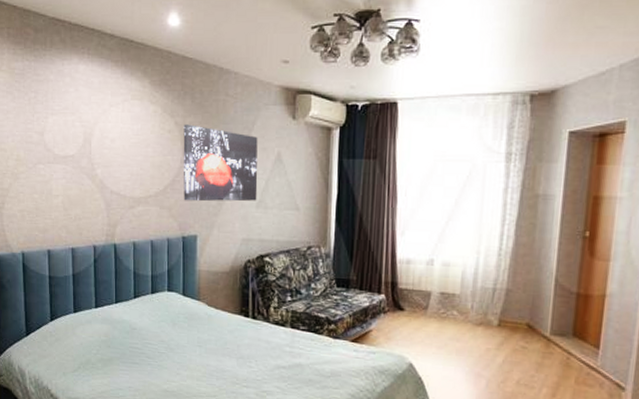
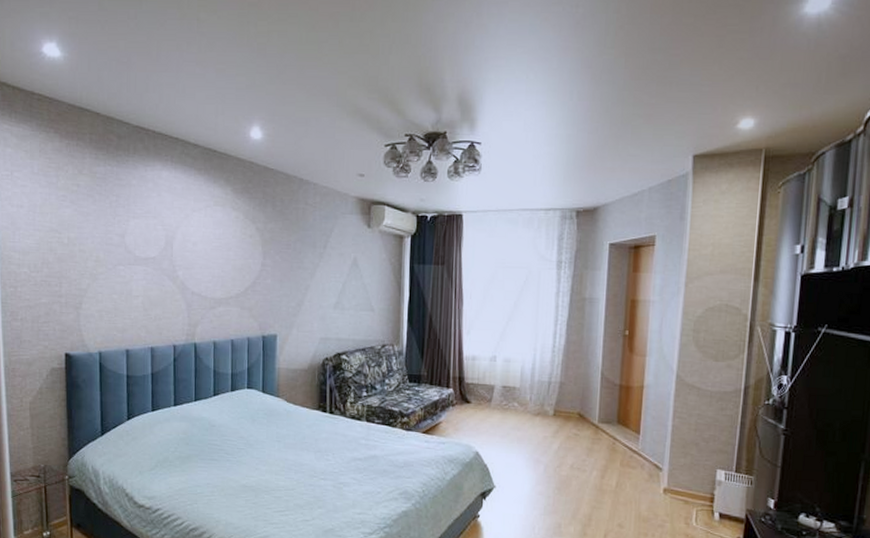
wall art: present [183,124,258,202] -> none [264,230,335,303]

